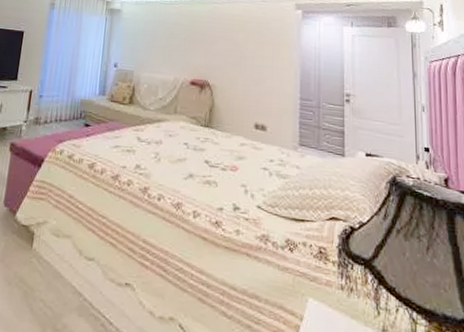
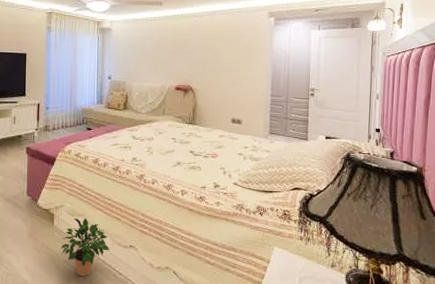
potted plant: none [38,240,100,325] -> present [61,218,110,277]

